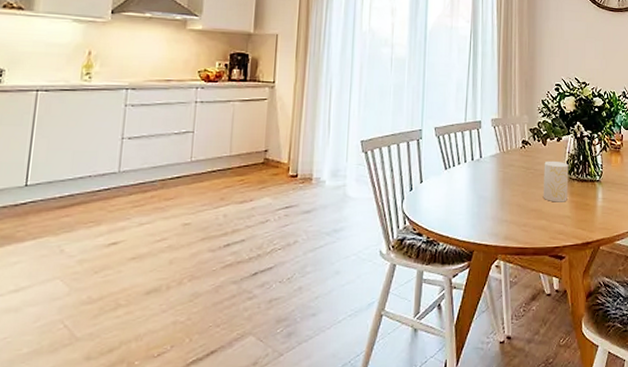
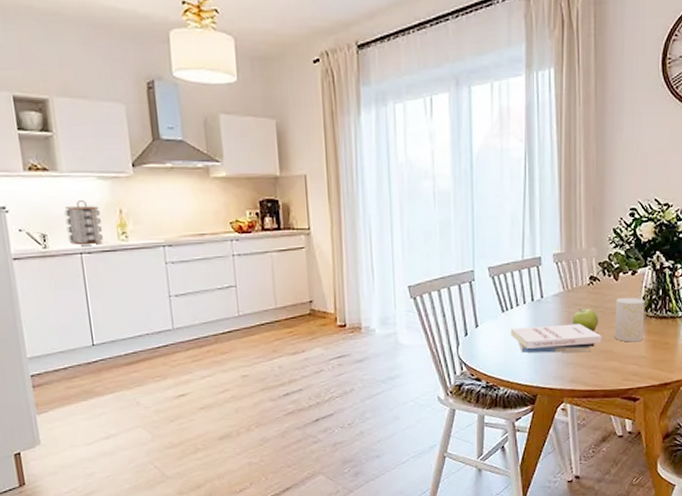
spice rack: none [27,40,68,83] -> present [64,200,103,246]
books: none [451,183,532,211] -> present [510,323,602,353]
fruit: none [507,169,530,192] -> present [572,308,599,332]

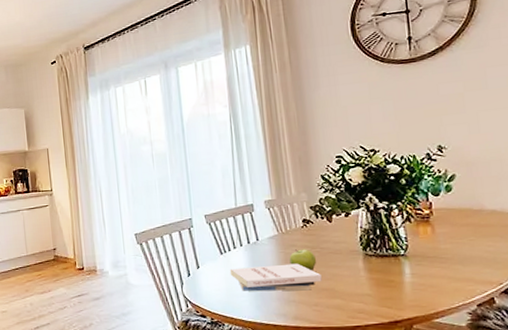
cup: present [614,297,645,342] -> none [332,237,365,281]

